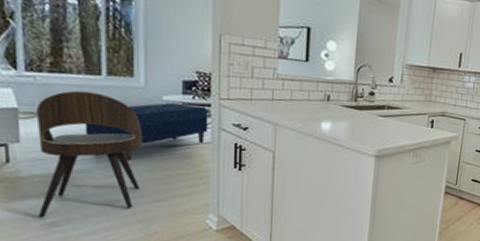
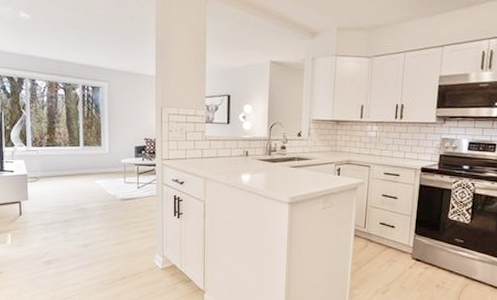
dining chair: present [35,90,143,218] -> none [38,159,108,257]
bench: present [85,102,208,160] -> none [69,164,154,212]

